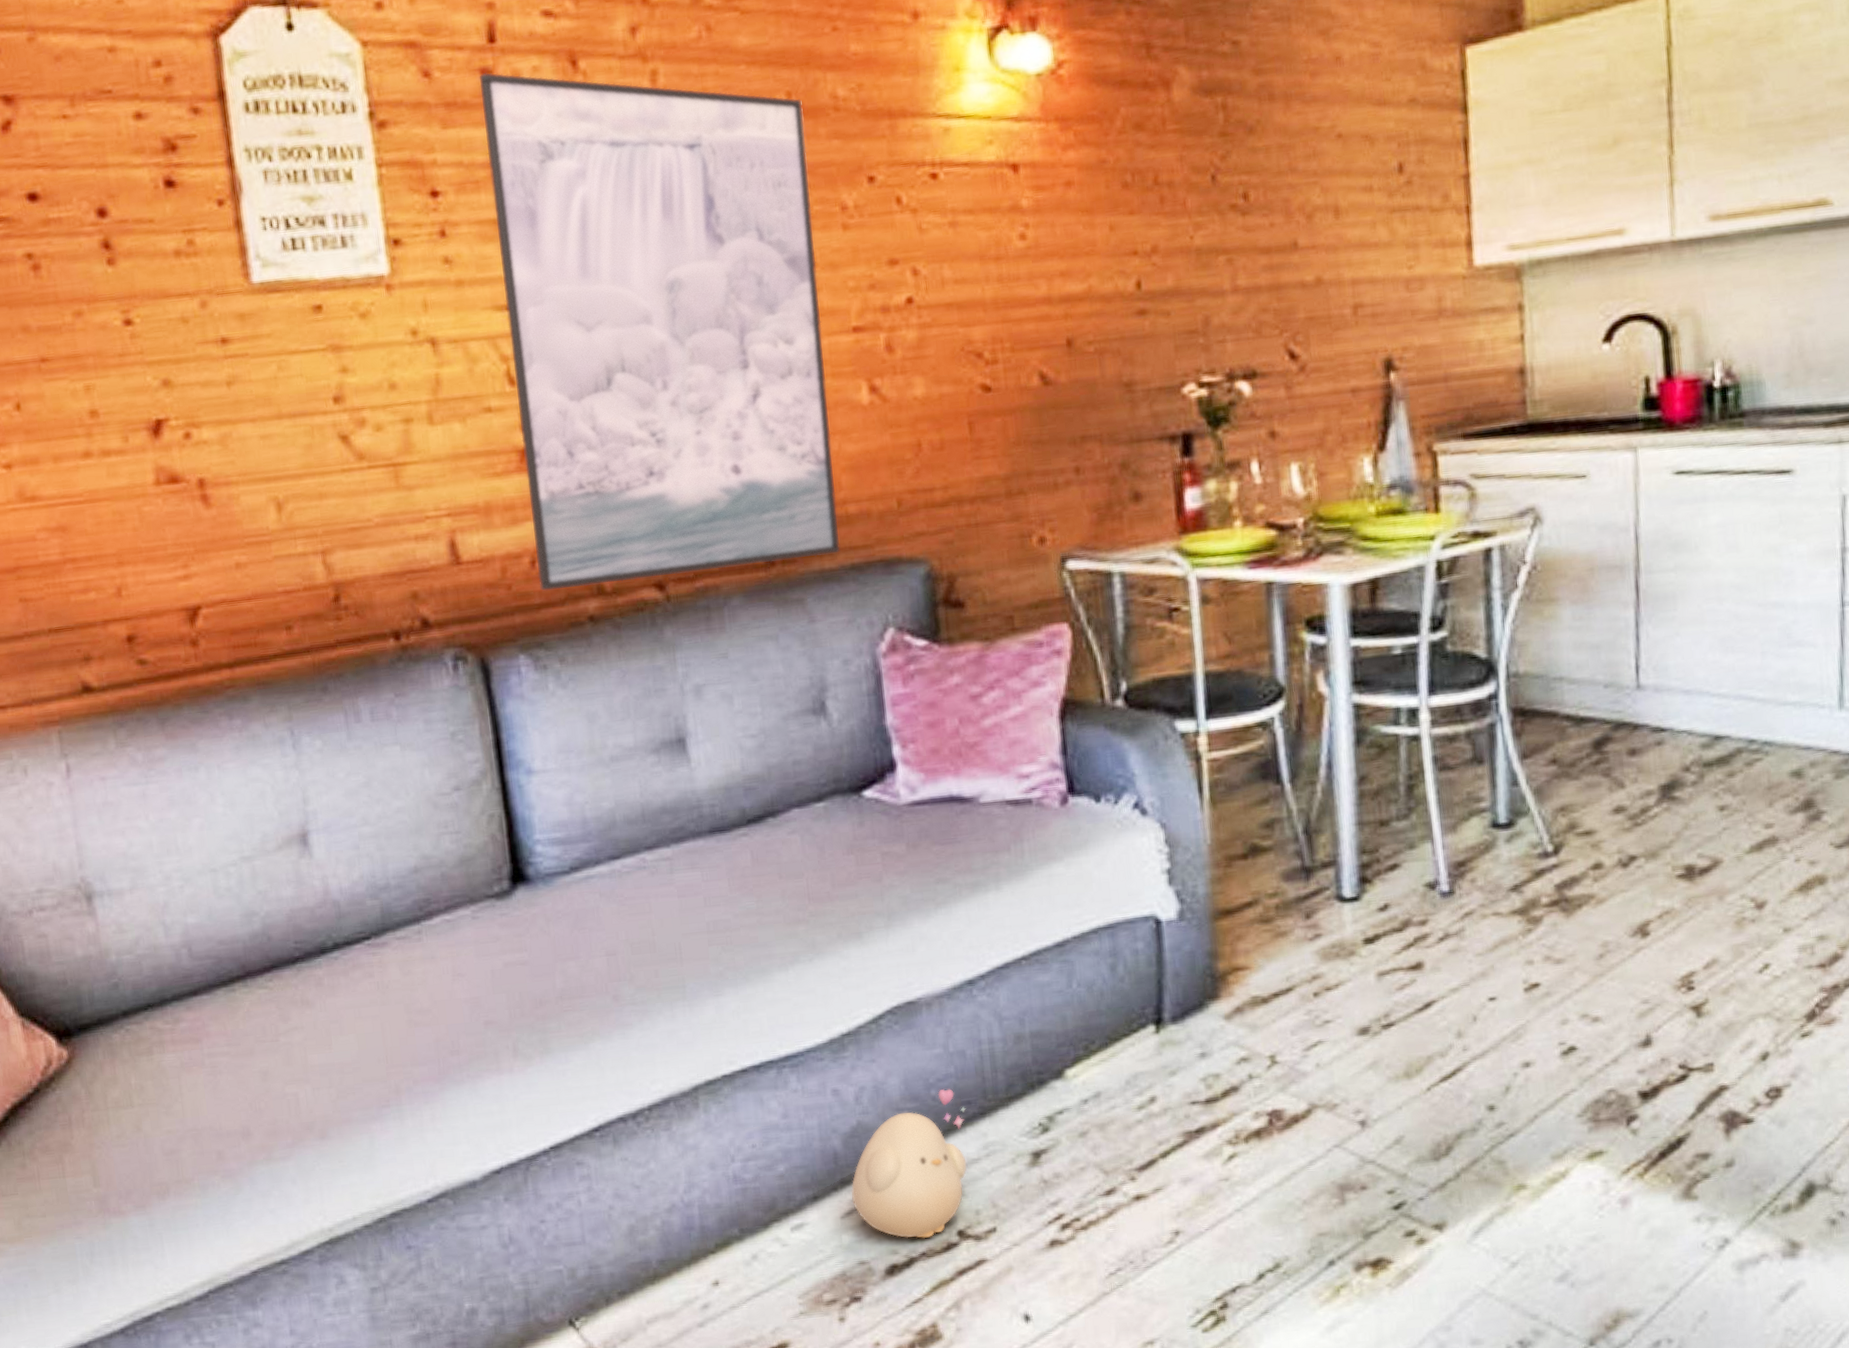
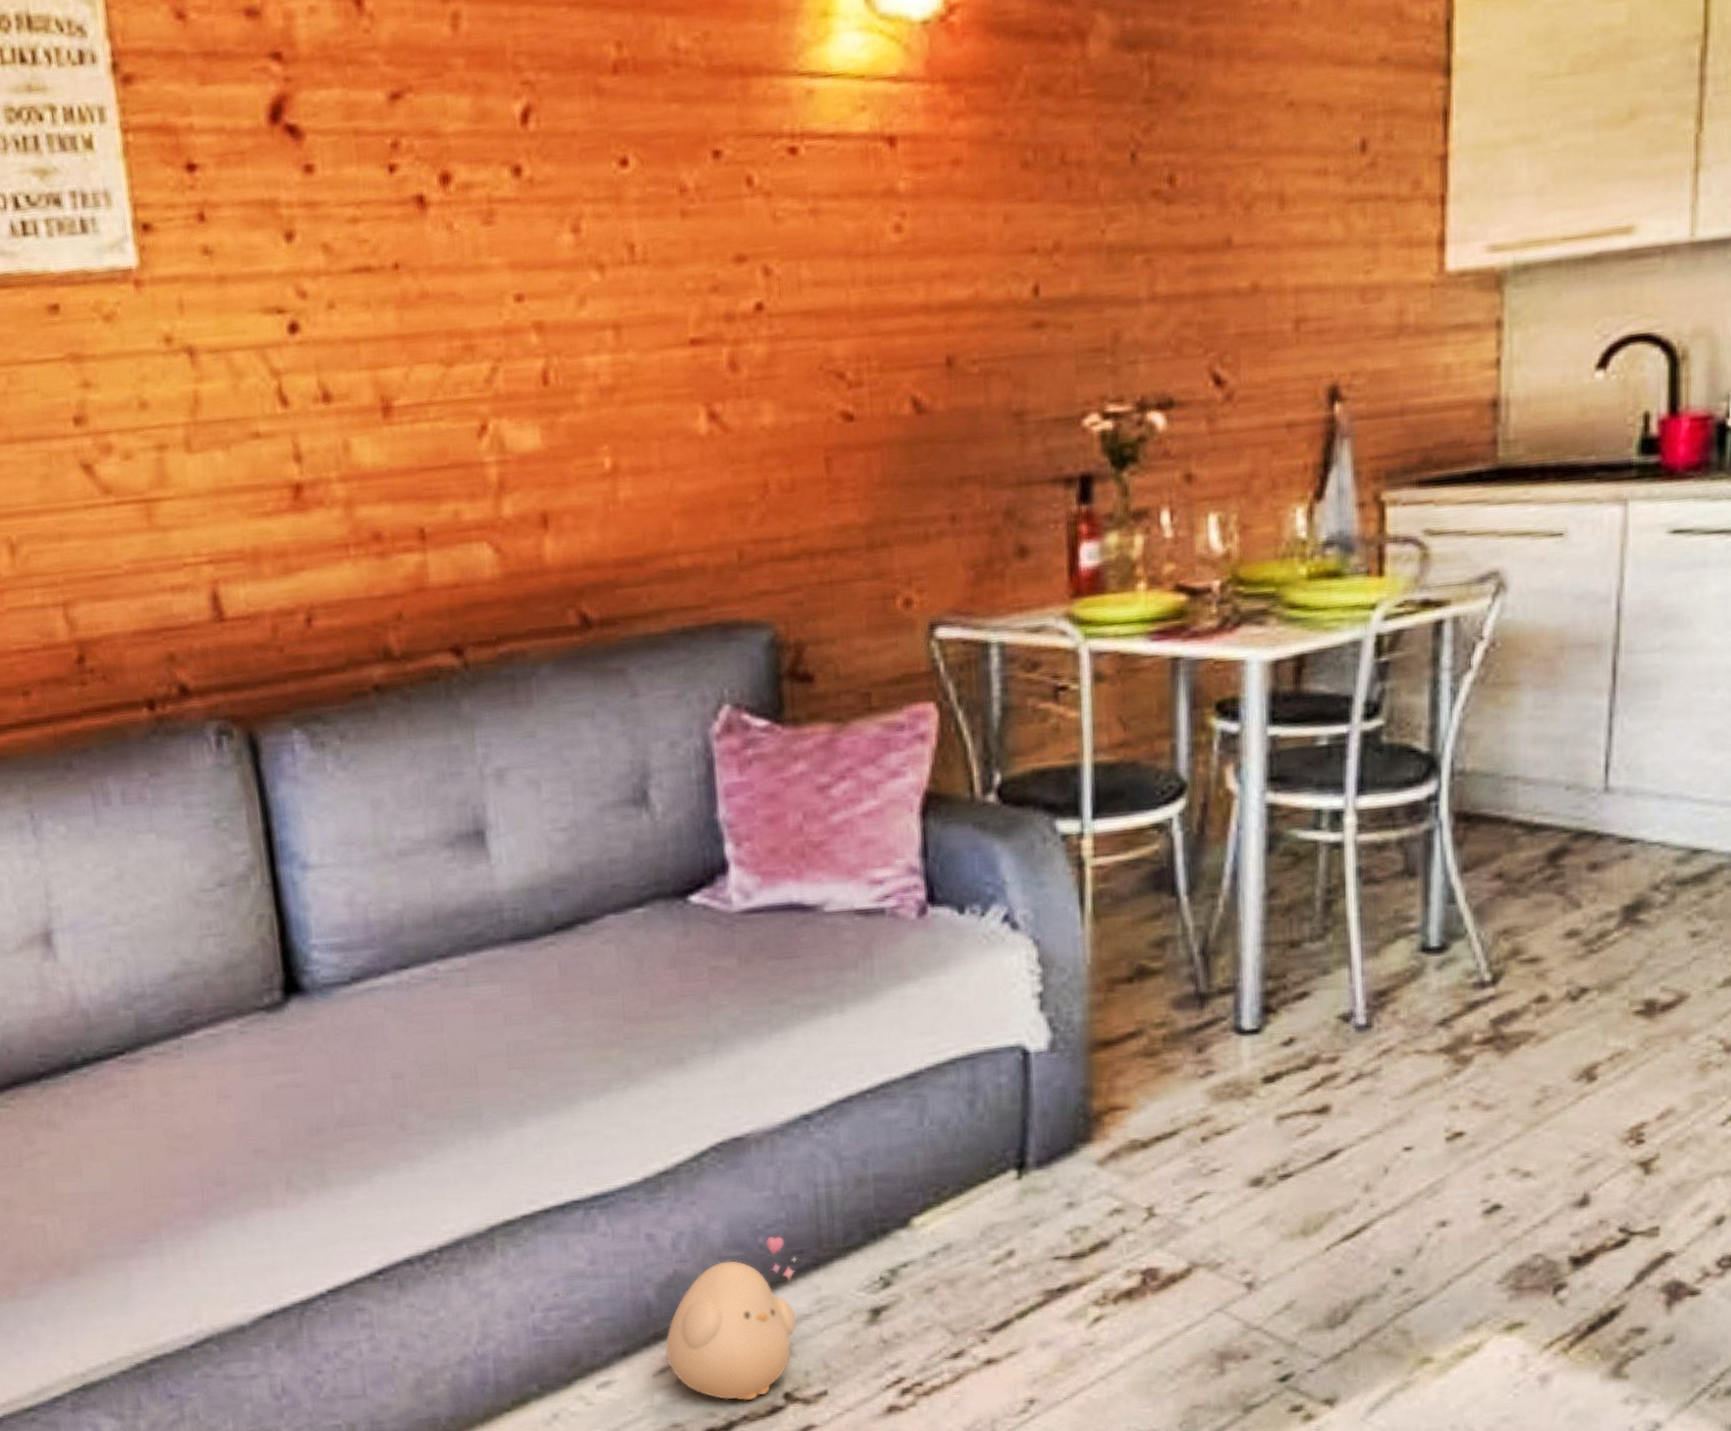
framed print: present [479,72,841,591] -> none [244,13,670,654]

